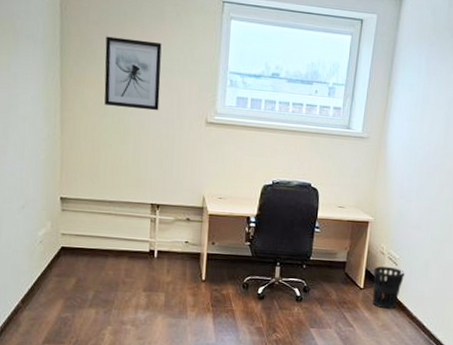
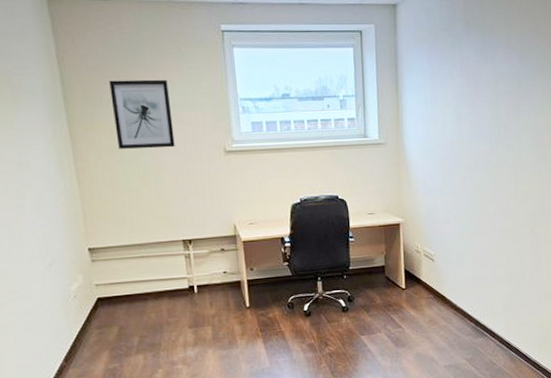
wastebasket: present [373,266,404,309] -> none [412,263,442,305]

